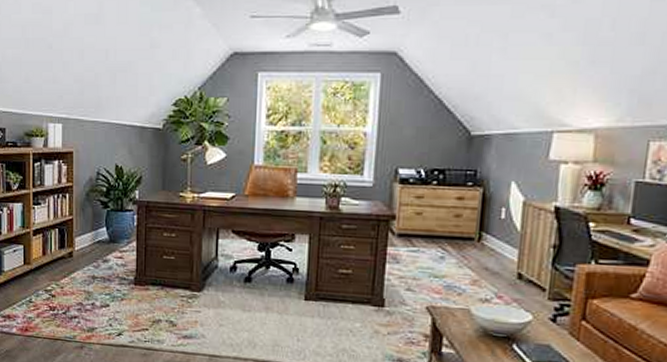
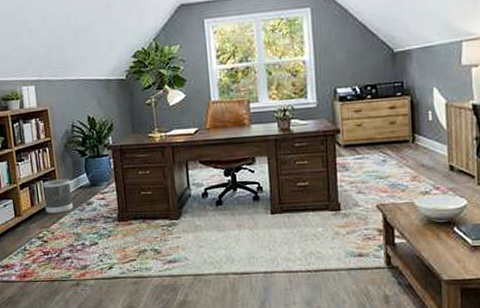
wastebasket: none [58,229,88,268] -> present [43,179,74,214]

